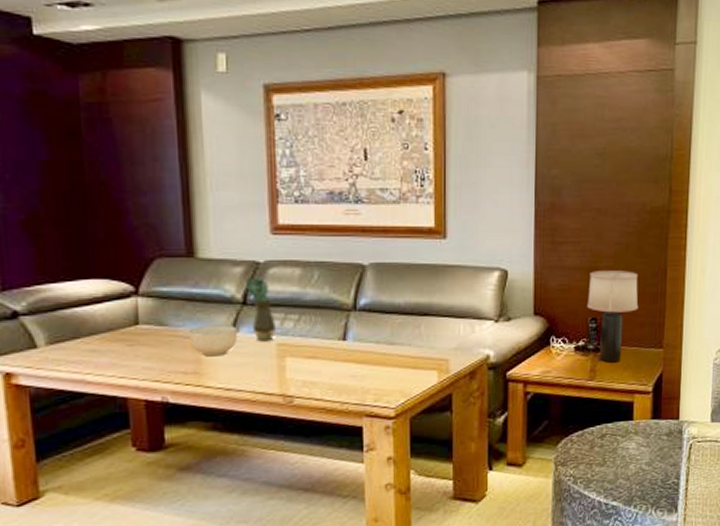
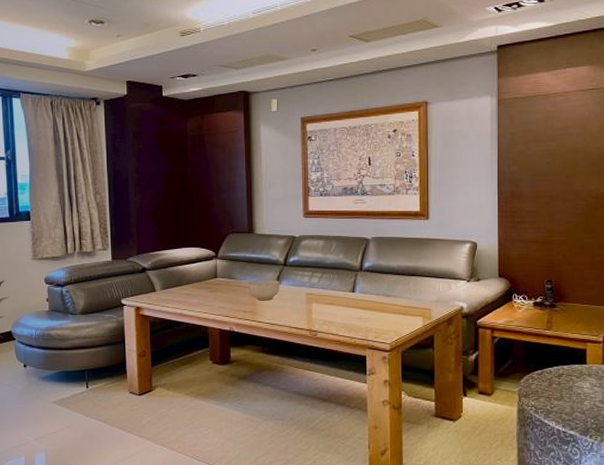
vase: present [245,274,276,342] -> none [286,245,306,292]
table lamp: present [587,271,639,363] -> none [543,243,588,317]

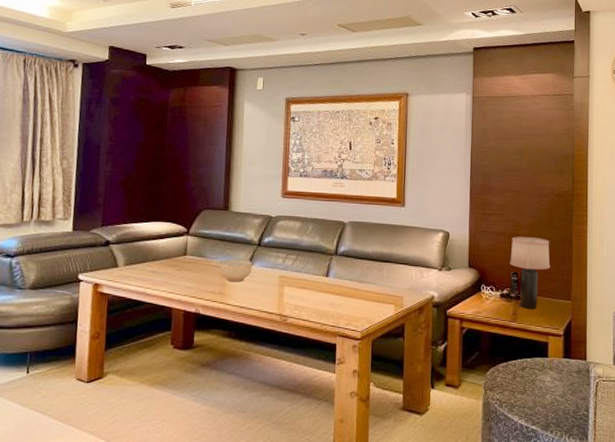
table lamp: none [543,243,588,317] -> present [510,237,551,309]

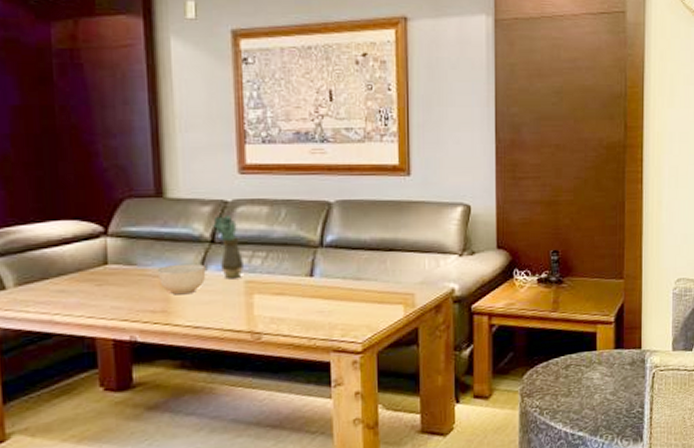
vase: none [261,224,279,274] -> present [213,213,243,279]
table lamp: present [510,237,551,309] -> none [549,204,599,294]

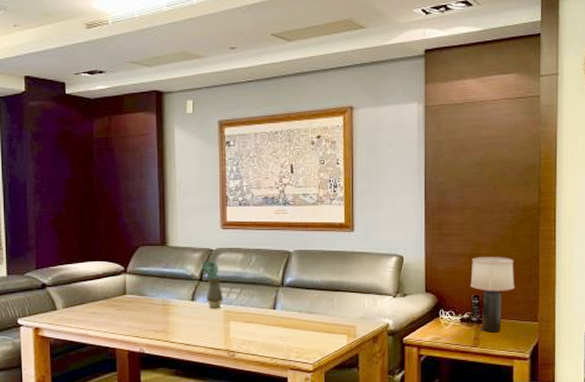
bowl: present [157,263,206,295] -> none [160,296,195,319]
table lamp: none [549,204,599,294] -> present [470,257,515,333]

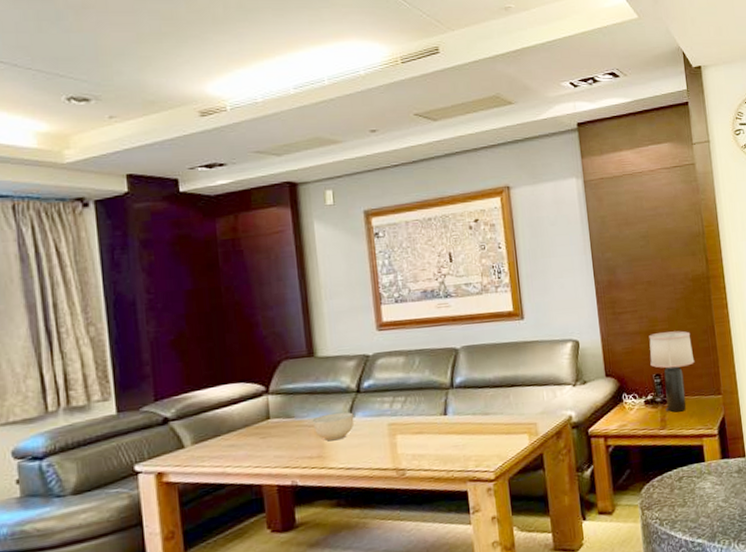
bowl: none [160,296,195,319] -> present [312,411,355,442]
vase: present [201,258,223,309] -> none [358,366,386,424]

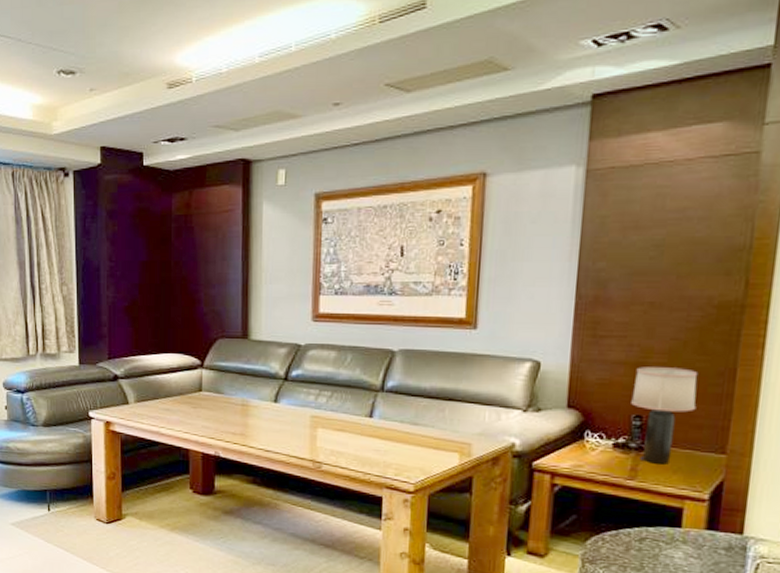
bowl: present [312,411,355,442] -> none [239,396,279,422]

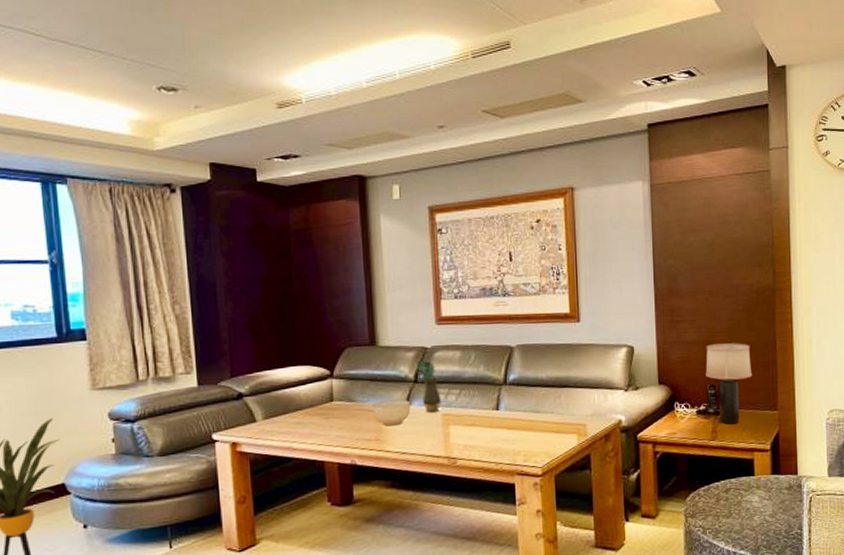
bowl: none [239,396,279,422] -> present [372,399,411,426]
vase: none [287,354,311,413] -> present [416,357,441,413]

